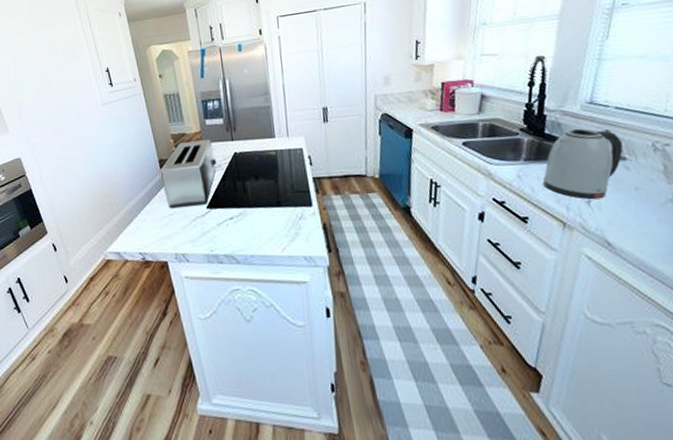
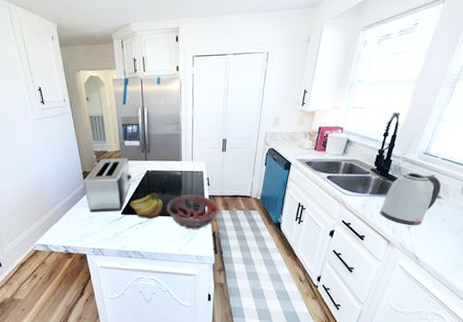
fruit: none [216,179,258,212] -> present [130,192,164,219]
decorative bowl: none [262,178,329,223] -> present [167,195,220,230]

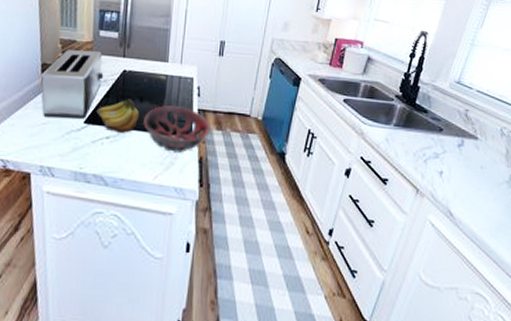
kettle: present [380,173,441,226] -> none [406,104,477,172]

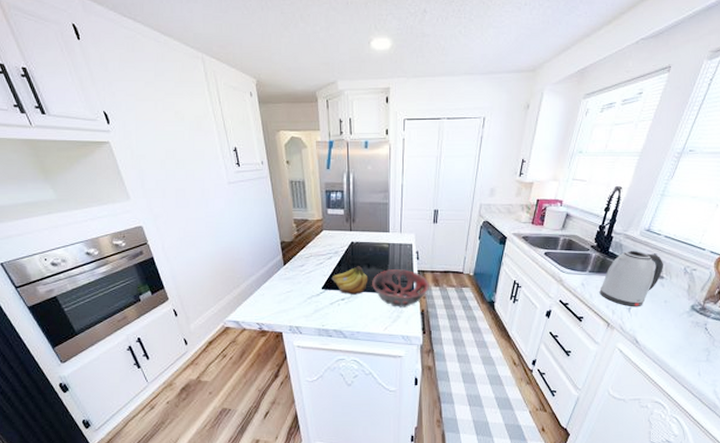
toaster: present [40,50,104,119] -> none [281,227,335,287]
kettle: none [406,104,477,172] -> present [599,251,663,307]

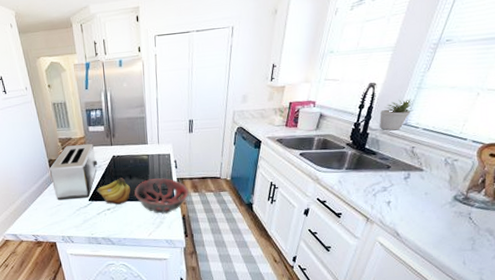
toaster: none [281,227,335,287] -> present [49,143,98,201]
kettle: present [599,251,663,307] -> none [357,145,423,201]
potted plant: none [624,205,656,236] -> present [380,98,414,131]

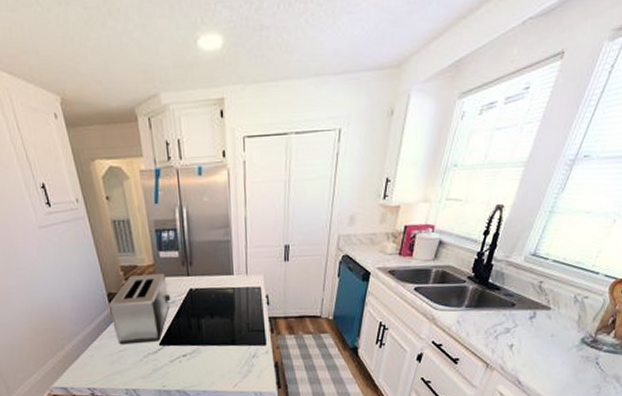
fruit: present [97,178,131,205] -> none [169,316,212,350]
decorative bowl: present [134,178,189,214] -> none [217,317,283,361]
potted plant: present [380,98,414,131] -> none [506,224,544,262]

